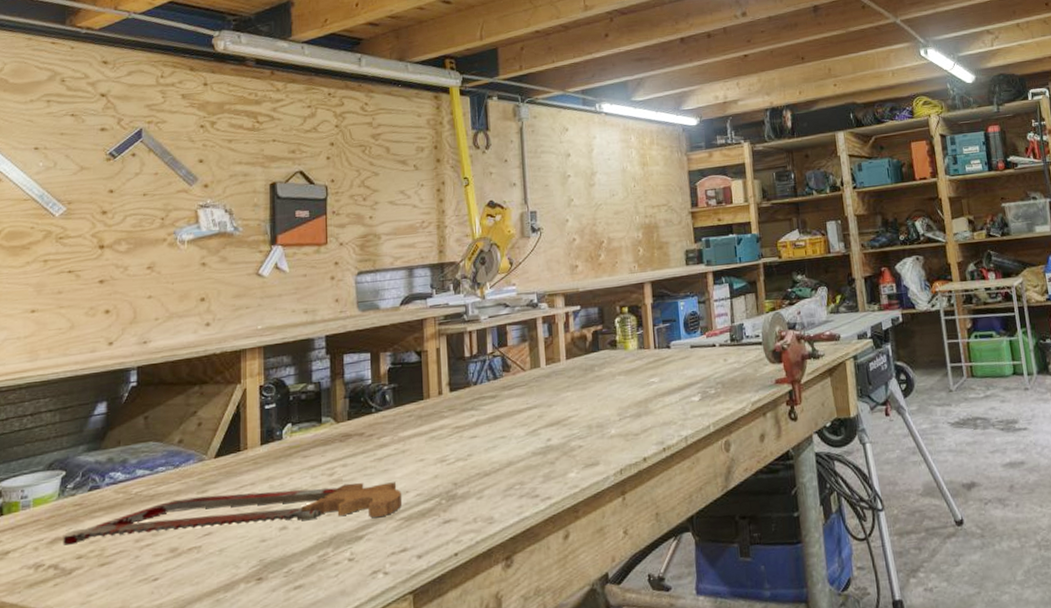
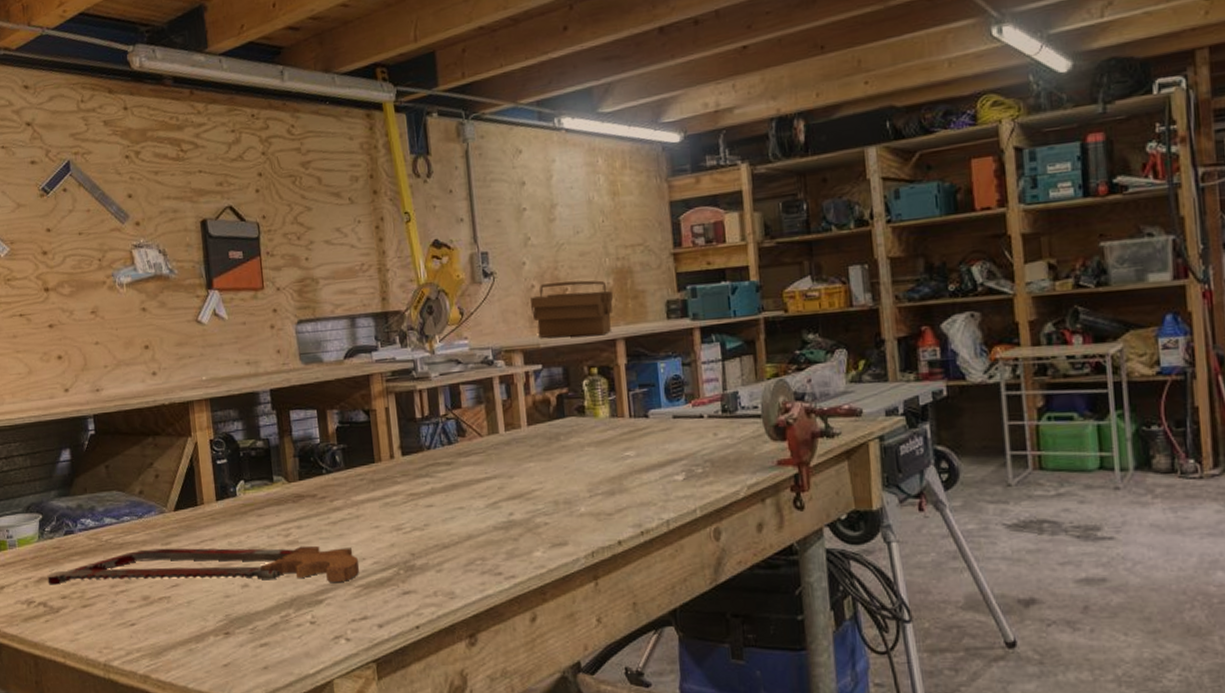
tool box: none [571,234,643,283] -> present [530,280,614,338]

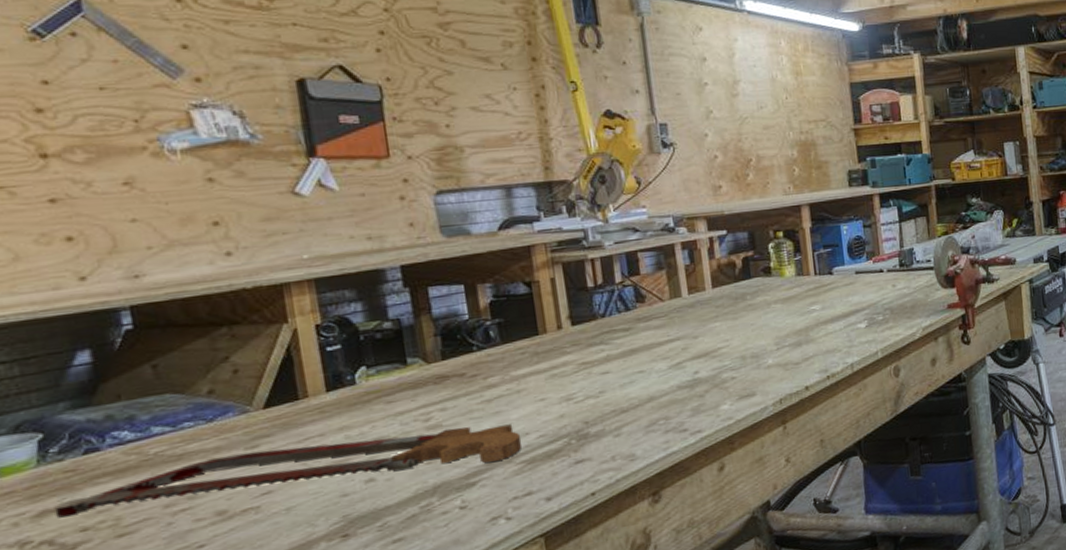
tool box: present [530,280,614,338] -> none [713,151,798,205]

